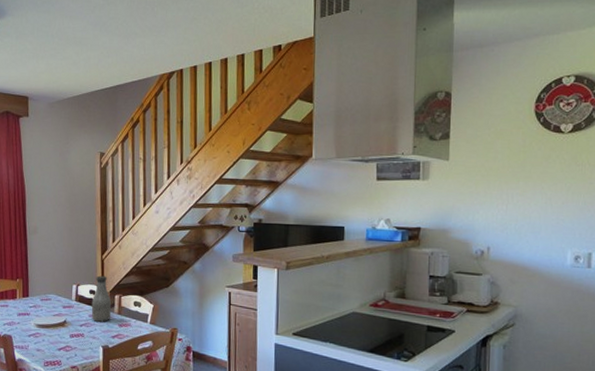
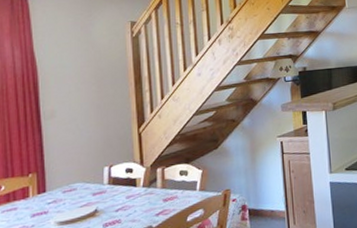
bottle: present [91,275,112,322] -> none [128,150,154,203]

